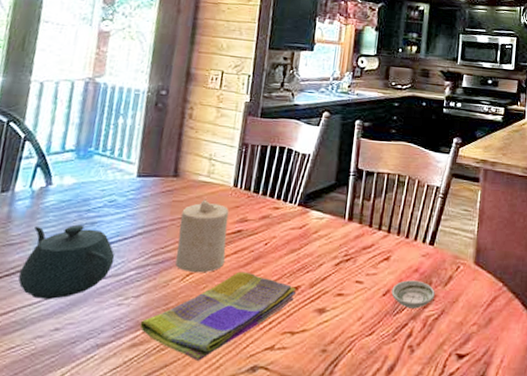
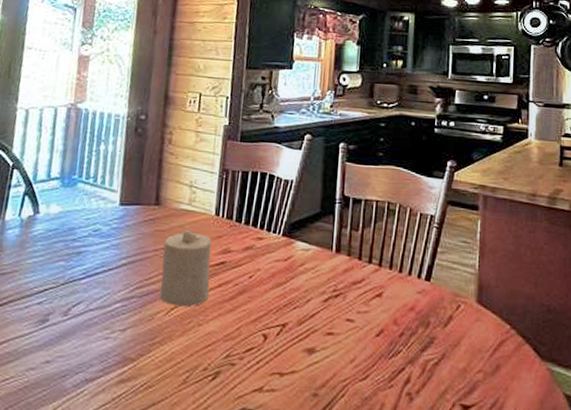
teapot: present [18,224,115,299] -> none [10,254,101,331]
dish towel: present [139,271,297,361] -> none [126,306,284,400]
saucer: present [391,280,435,309] -> none [385,319,434,352]

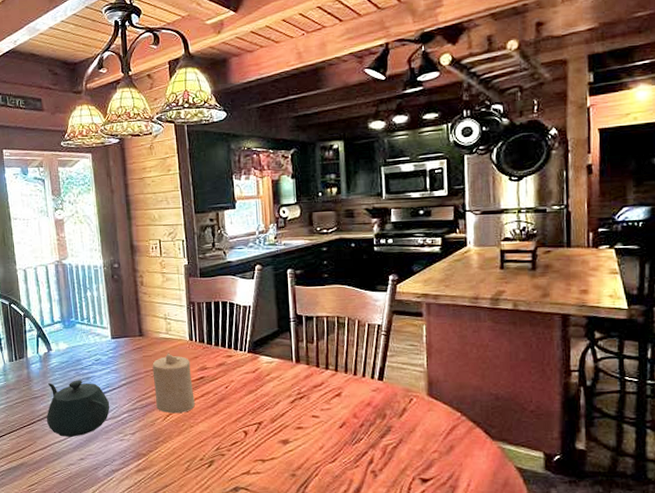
teapot: none [10,254,101,331] -> present [46,380,110,437]

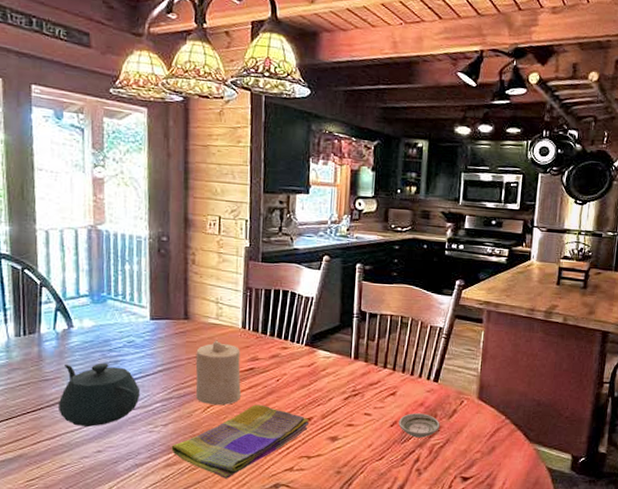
dish towel: none [140,411,261,482] -> present [171,404,310,479]
saucer: none [347,413,391,438] -> present [399,413,440,438]

